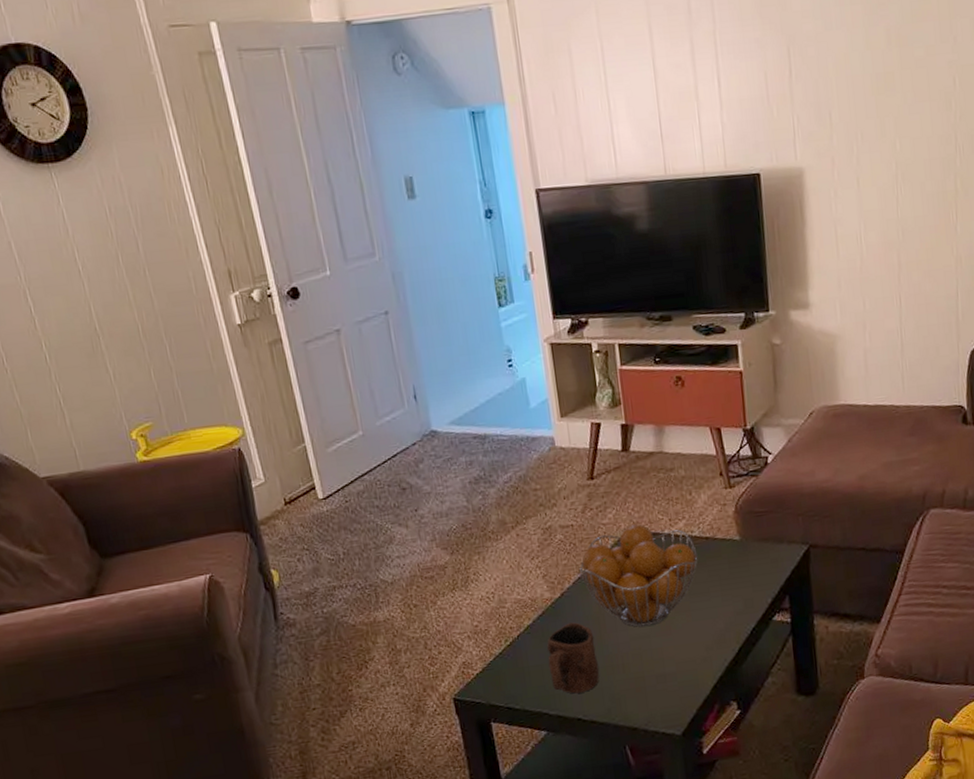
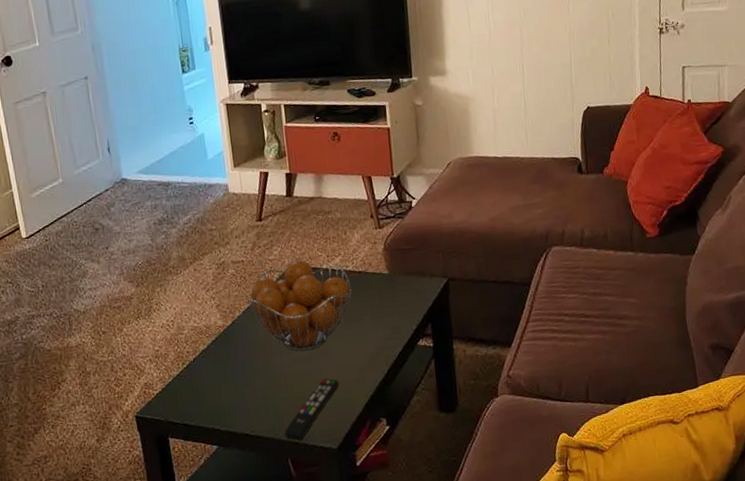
mug: present [547,622,600,694] -> none [219,347,265,411]
remote control: none [621,657,684,725] -> present [284,378,339,440]

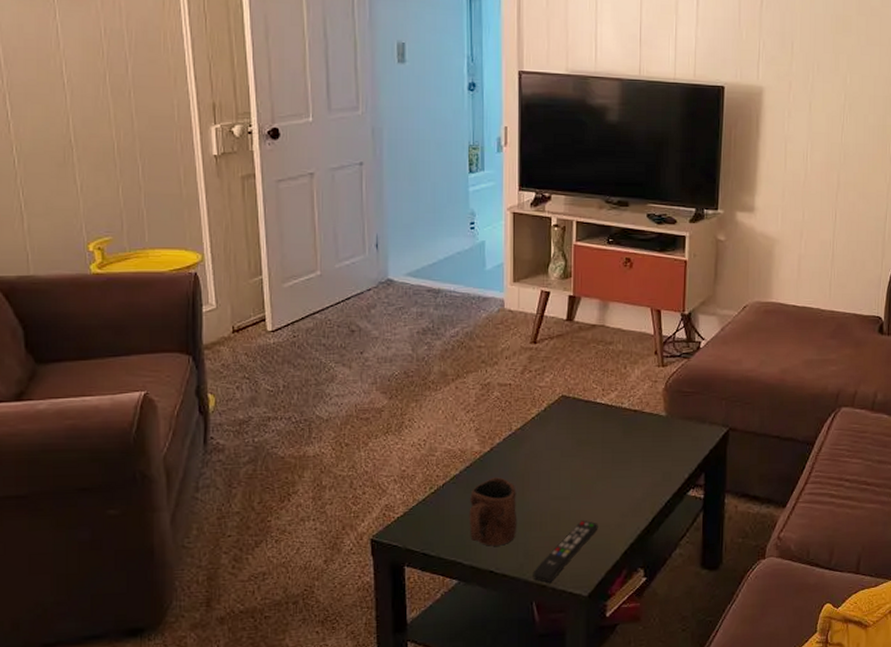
mug: none [219,347,265,411] -> present [469,477,517,546]
fruit basket: present [248,260,352,351] -> none [510,390,625,489]

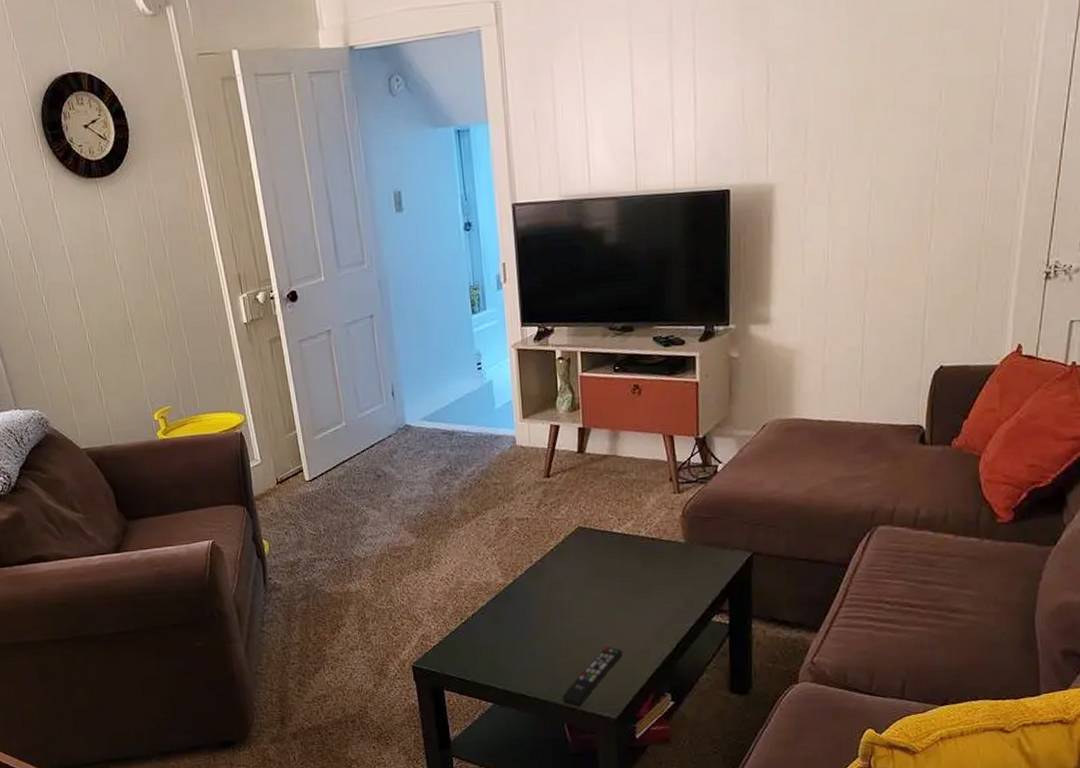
mug: present [469,477,517,546] -> none [498,607,544,672]

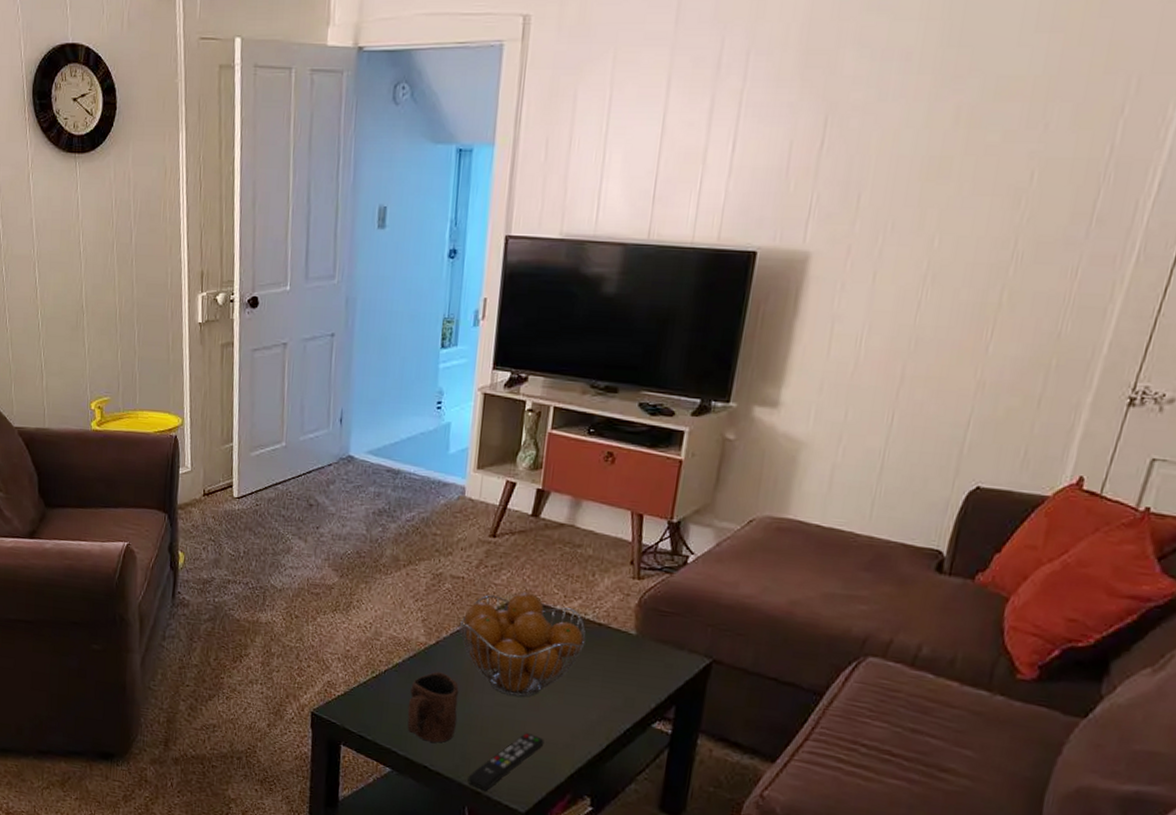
mug: none [498,607,544,672] -> present [407,672,459,743]
fruit basket: none [531,521,643,617] -> present [459,592,586,697]

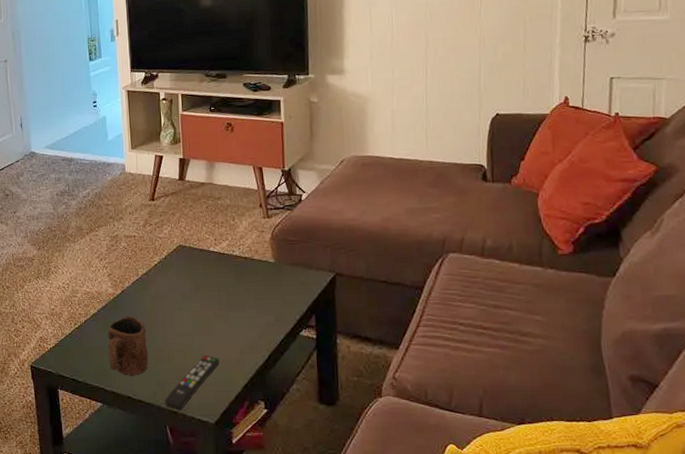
fruit basket: present [459,592,586,697] -> none [137,241,237,327]

